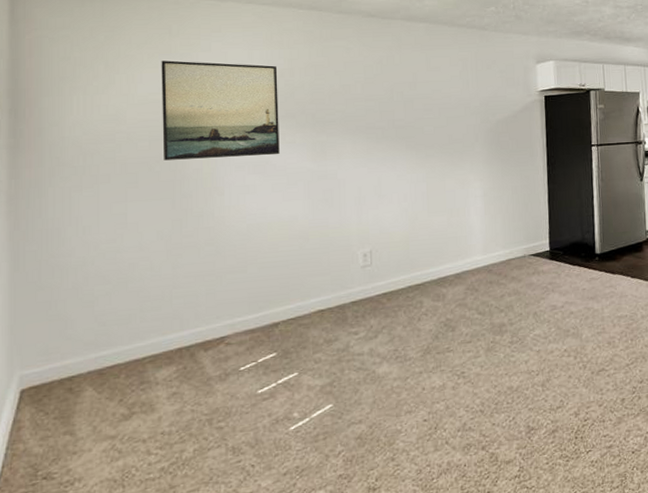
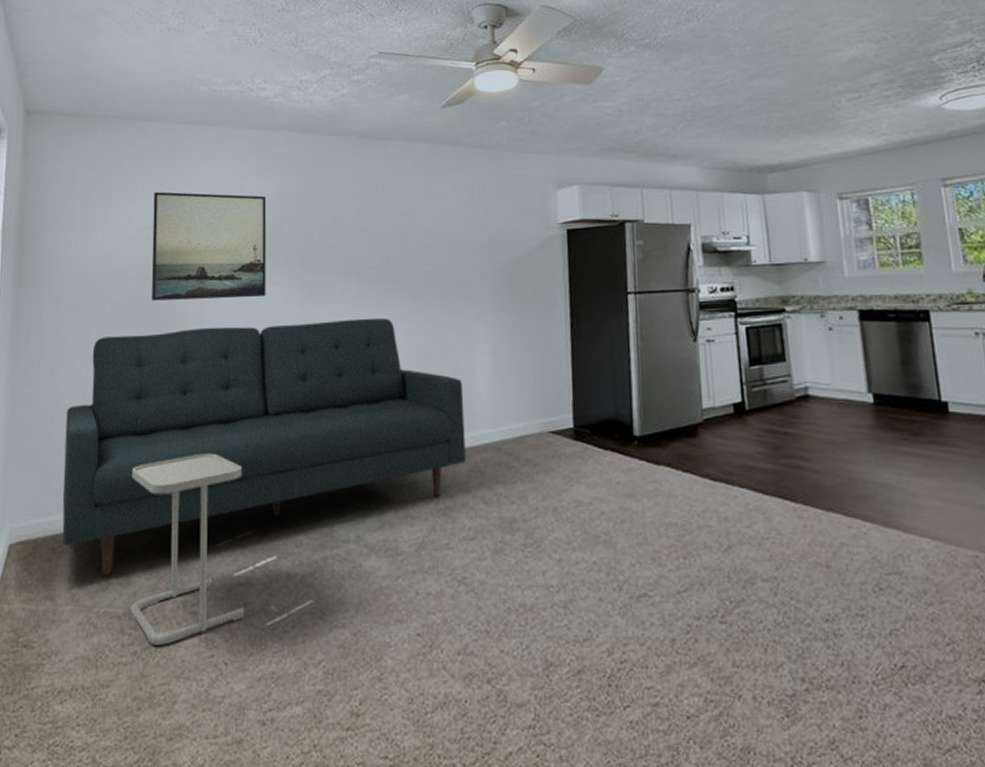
sofa: none [77,170,463,406] -> present [62,317,466,575]
side table: none [151,292,269,460] -> present [129,453,245,645]

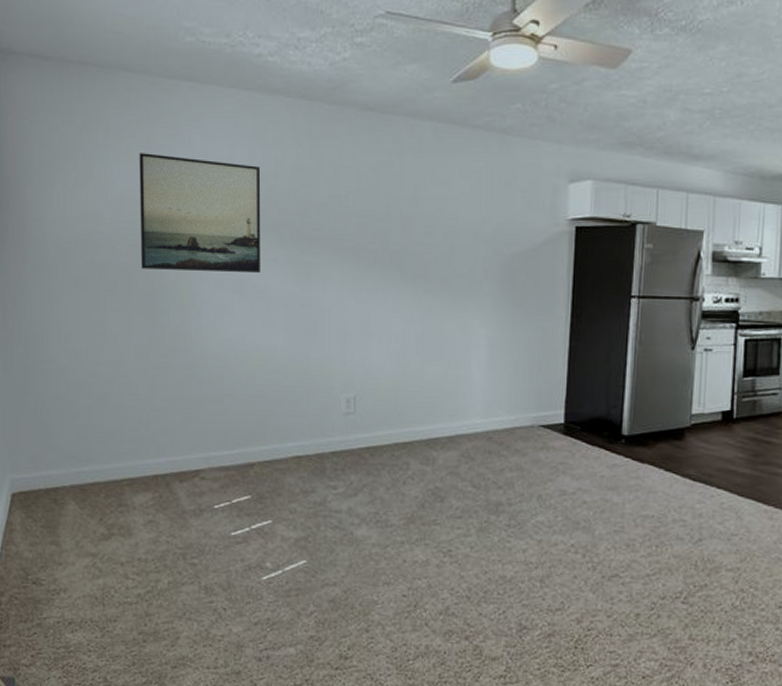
sofa: present [62,317,466,575] -> none [60,300,459,526]
side table: present [129,453,245,645] -> none [128,422,242,590]

